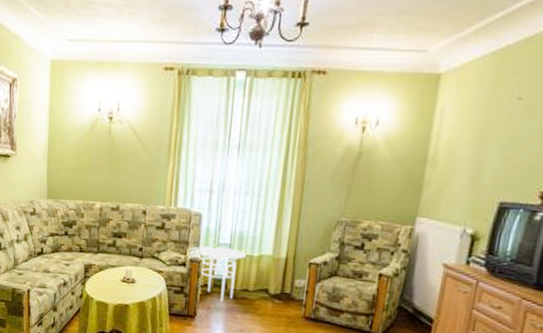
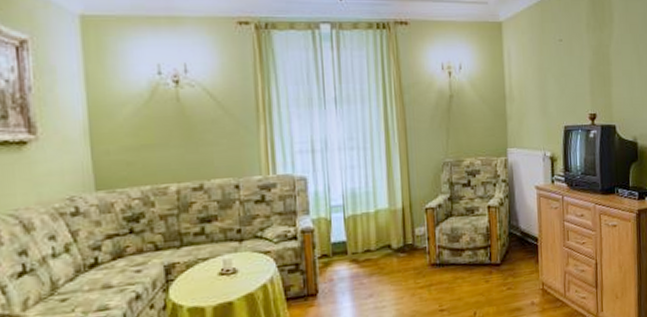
side table: present [196,245,246,303] -> none [307,208,362,271]

